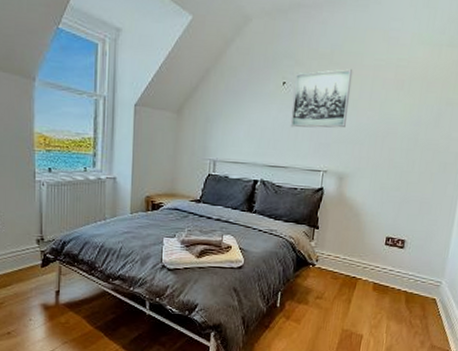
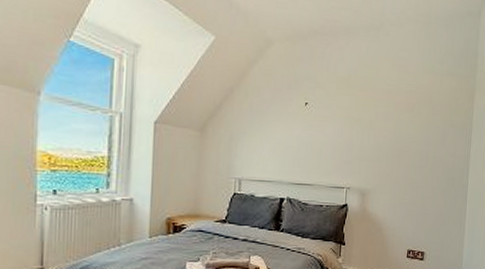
wall art: present [290,69,353,128] -> none [314,92,369,147]

